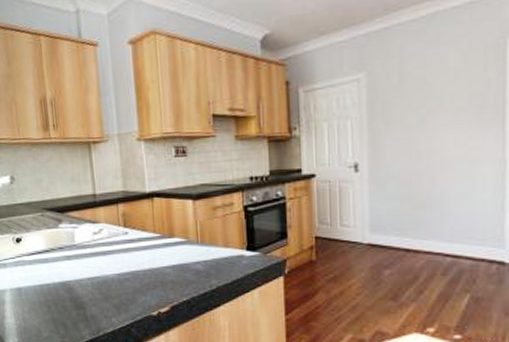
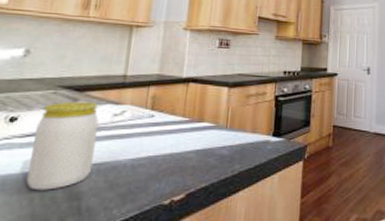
jar: none [36,221,88,300] -> present [26,101,99,191]

